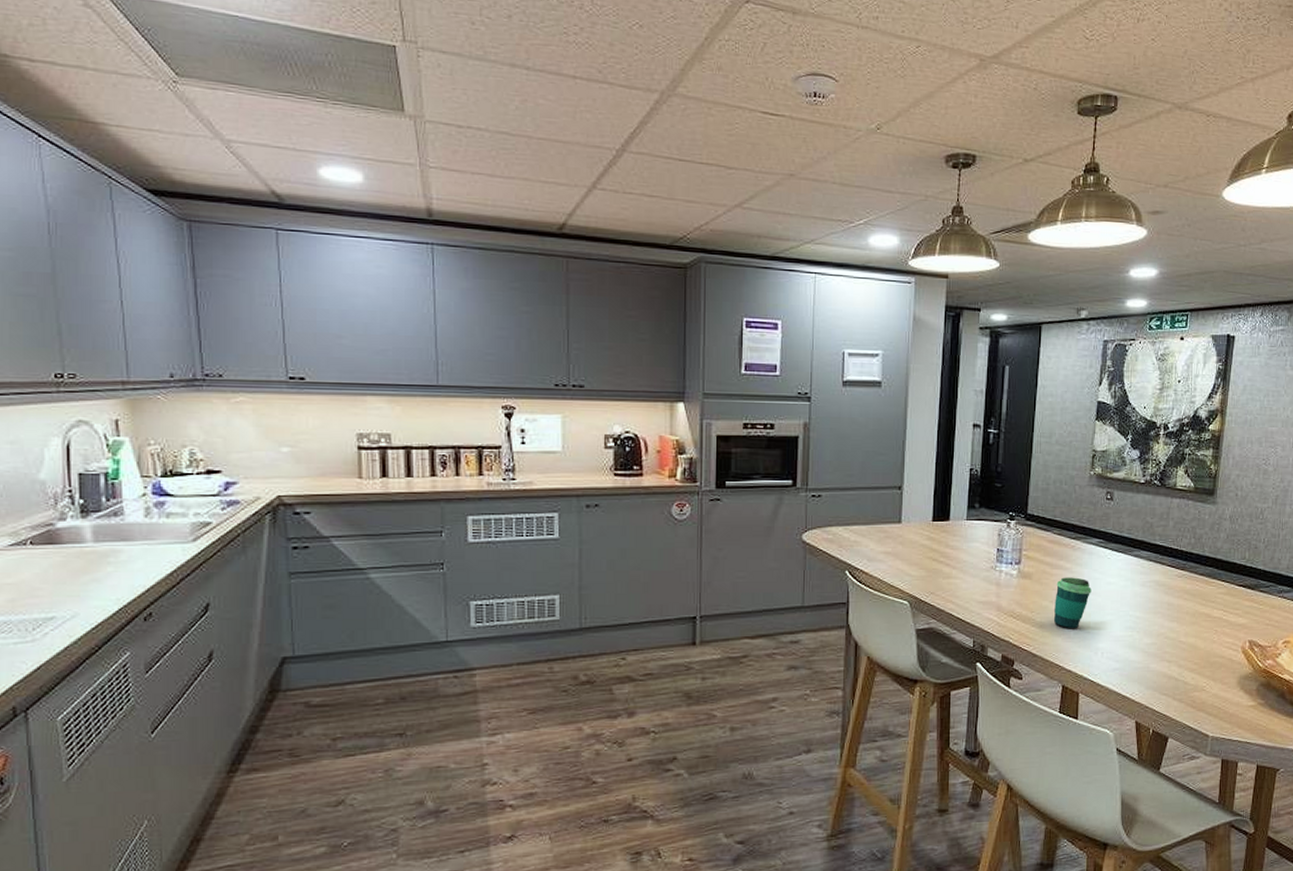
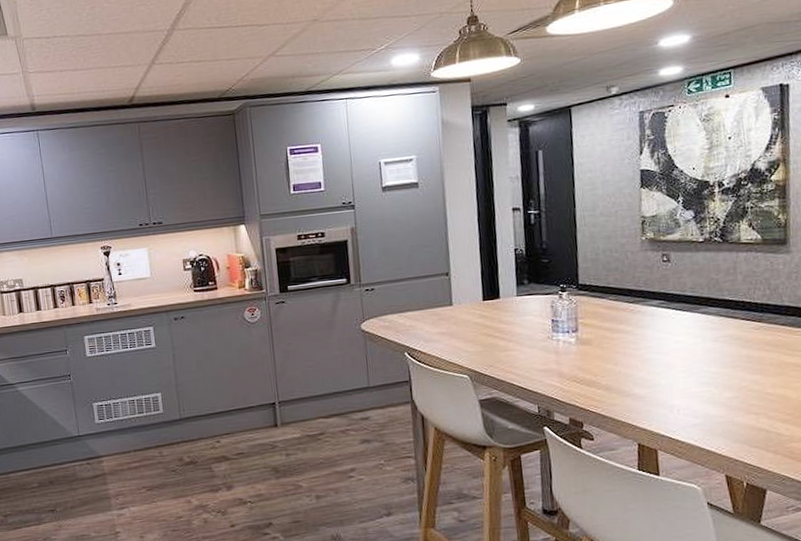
cup: present [1053,577,1092,629] -> none [618,339,658,389]

